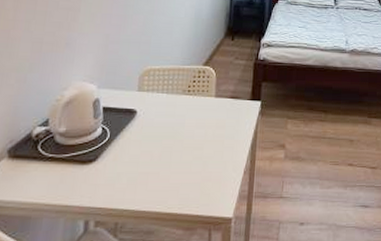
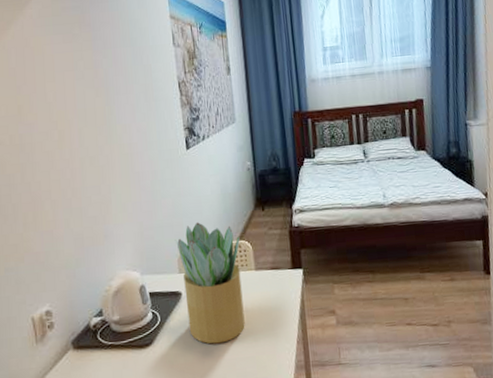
potted plant: none [138,43,205,166] -> present [175,222,245,344]

